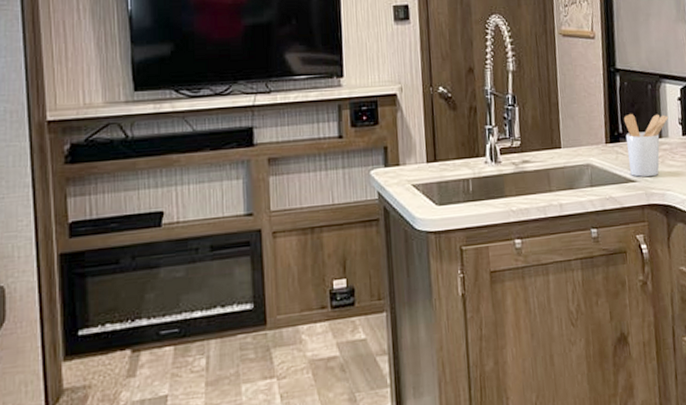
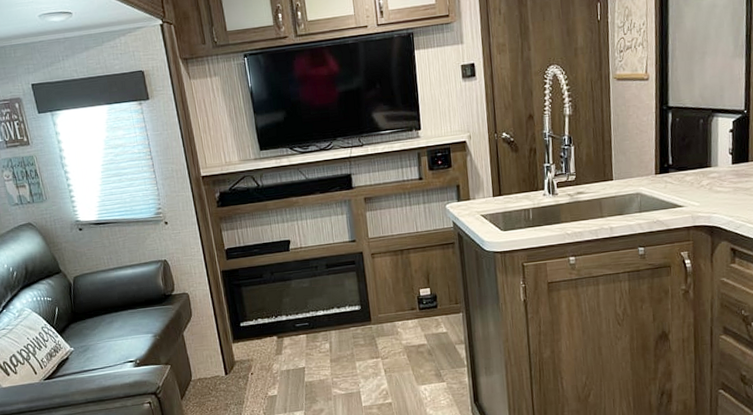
utensil holder: present [623,113,669,177] -> none [673,145,719,203]

